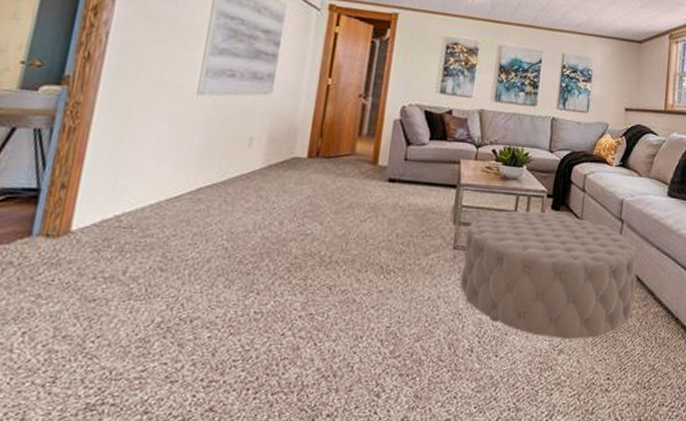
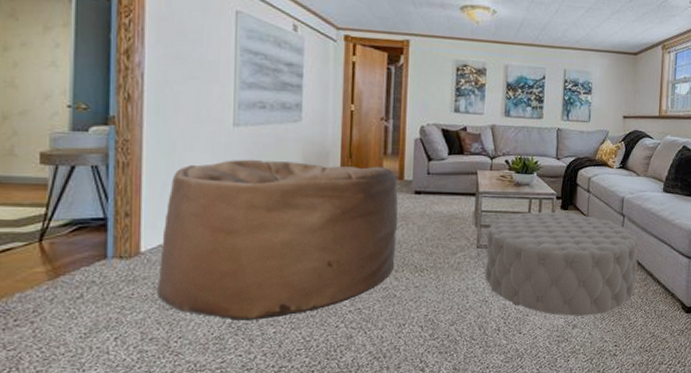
bean bag chair: none [81,131,371,321] -> present [157,159,398,320]

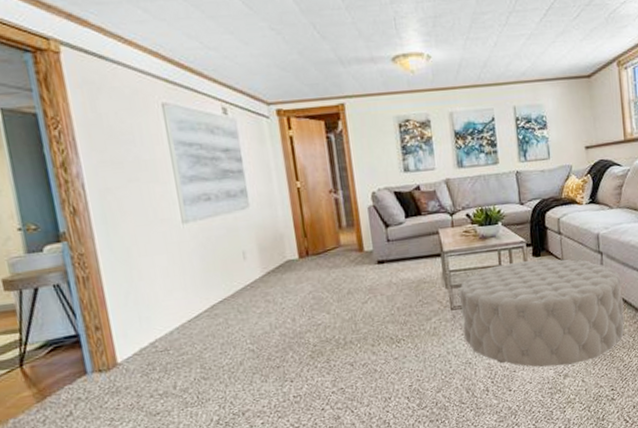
bean bag chair: present [157,159,398,320] -> none [133,241,370,417]

